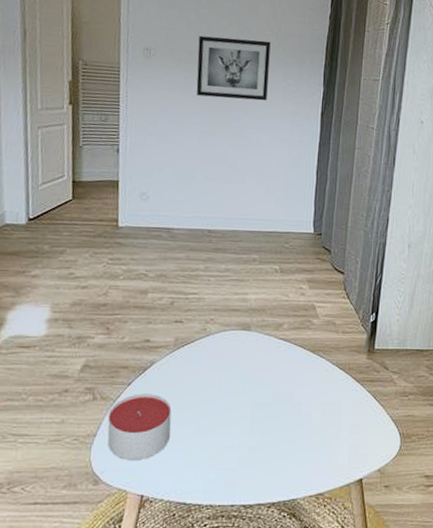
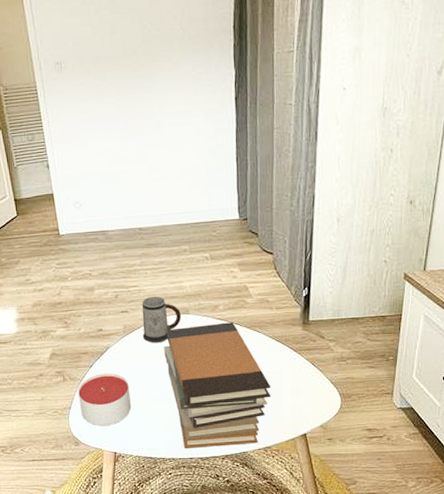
mug: none [195,306,242,362] -> present [141,296,182,344]
wall art: present [196,35,271,101] -> none [104,31,179,101]
book stack: none [217,343,330,494] -> present [164,322,271,449]

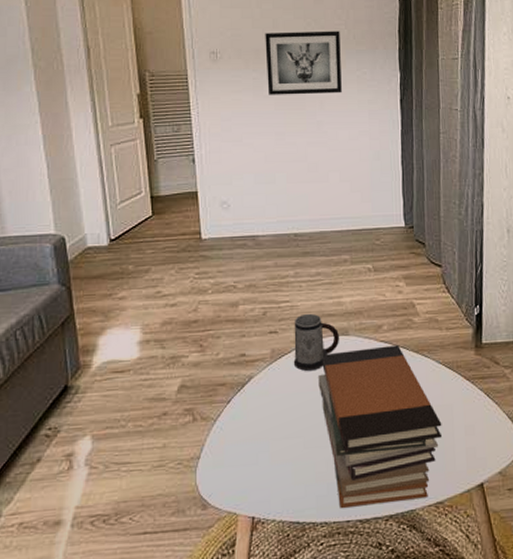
candle: present [78,373,131,426] -> none [211,410,276,482]
wall art: none [104,31,179,101] -> present [265,31,342,95]

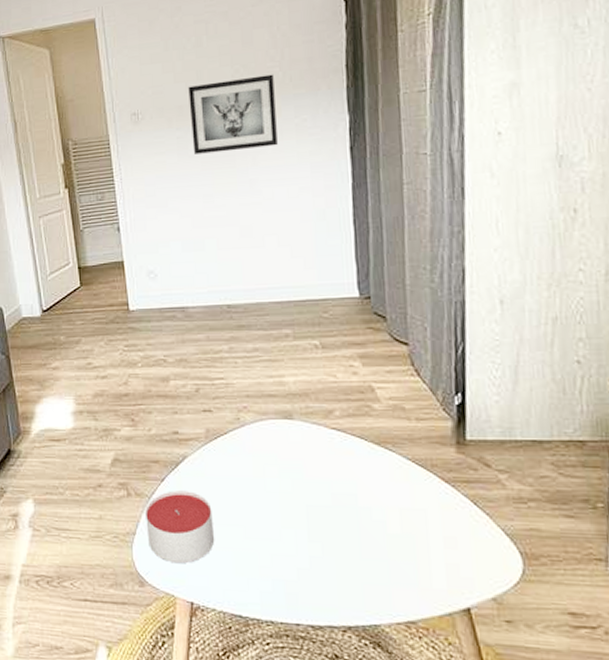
candle: none [211,410,276,482] -> present [145,491,214,564]
mug: present [293,313,340,372] -> none [229,392,283,456]
book stack: present [318,345,442,509] -> none [259,434,413,615]

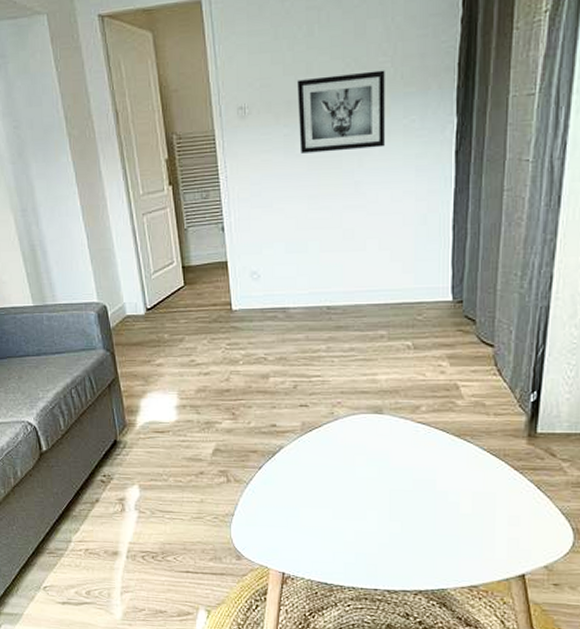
candle: present [145,491,214,564] -> none [244,477,305,541]

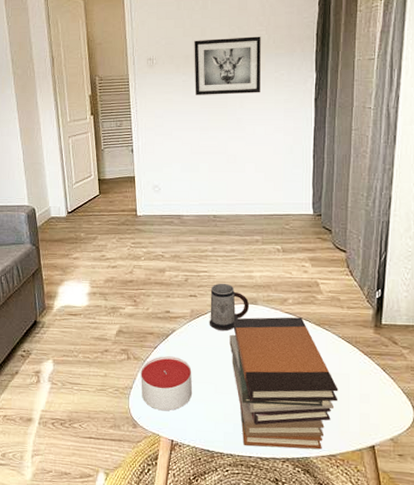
candle: none [244,477,305,541] -> present [141,356,192,411]
mug: none [324,389,374,447] -> present [209,283,250,331]
book stack: none [349,427,482,580] -> present [229,317,339,450]

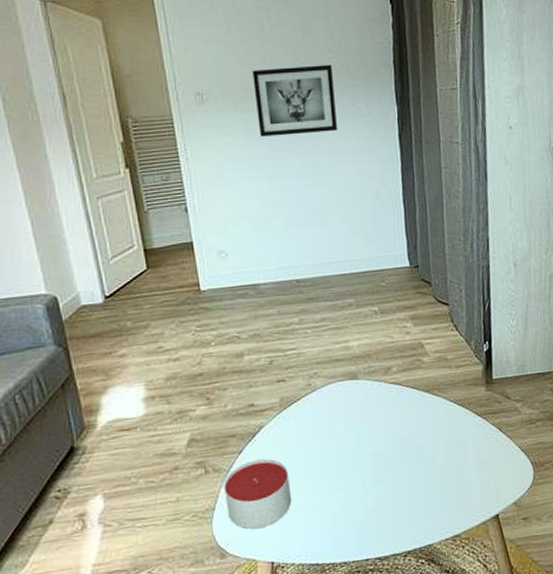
mug: present [209,283,250,331] -> none [301,359,350,418]
book stack: present [229,317,339,450] -> none [329,386,456,549]

